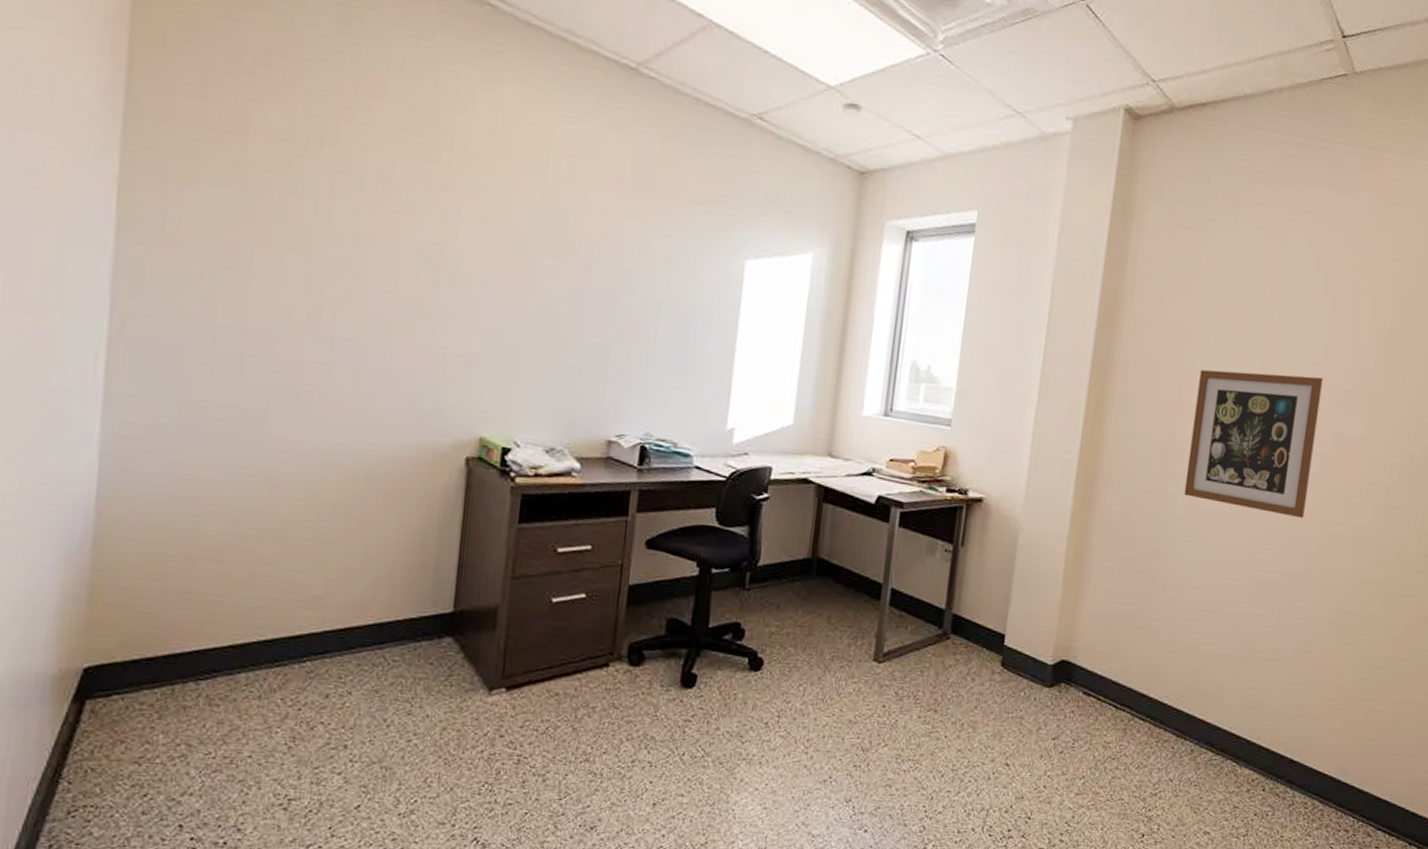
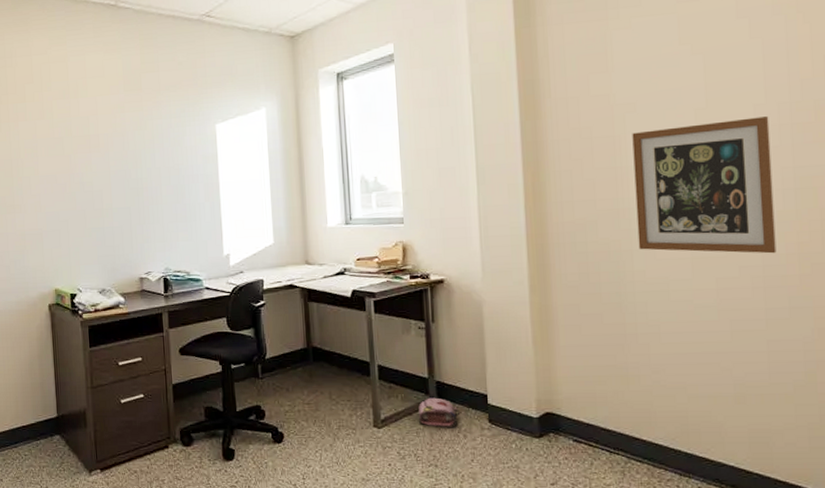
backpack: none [925,632,972,670] -> present [418,397,459,428]

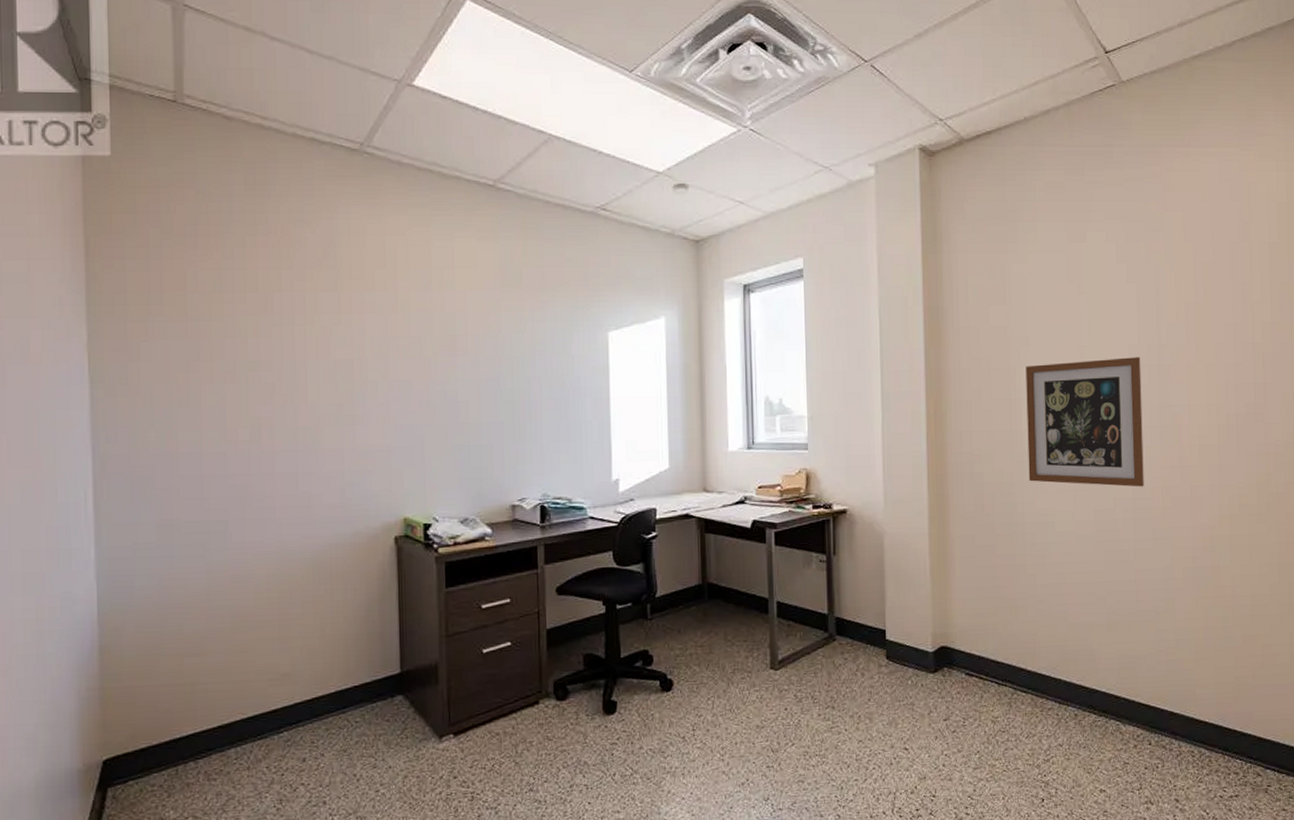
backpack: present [418,397,459,428] -> none [816,634,858,667]

